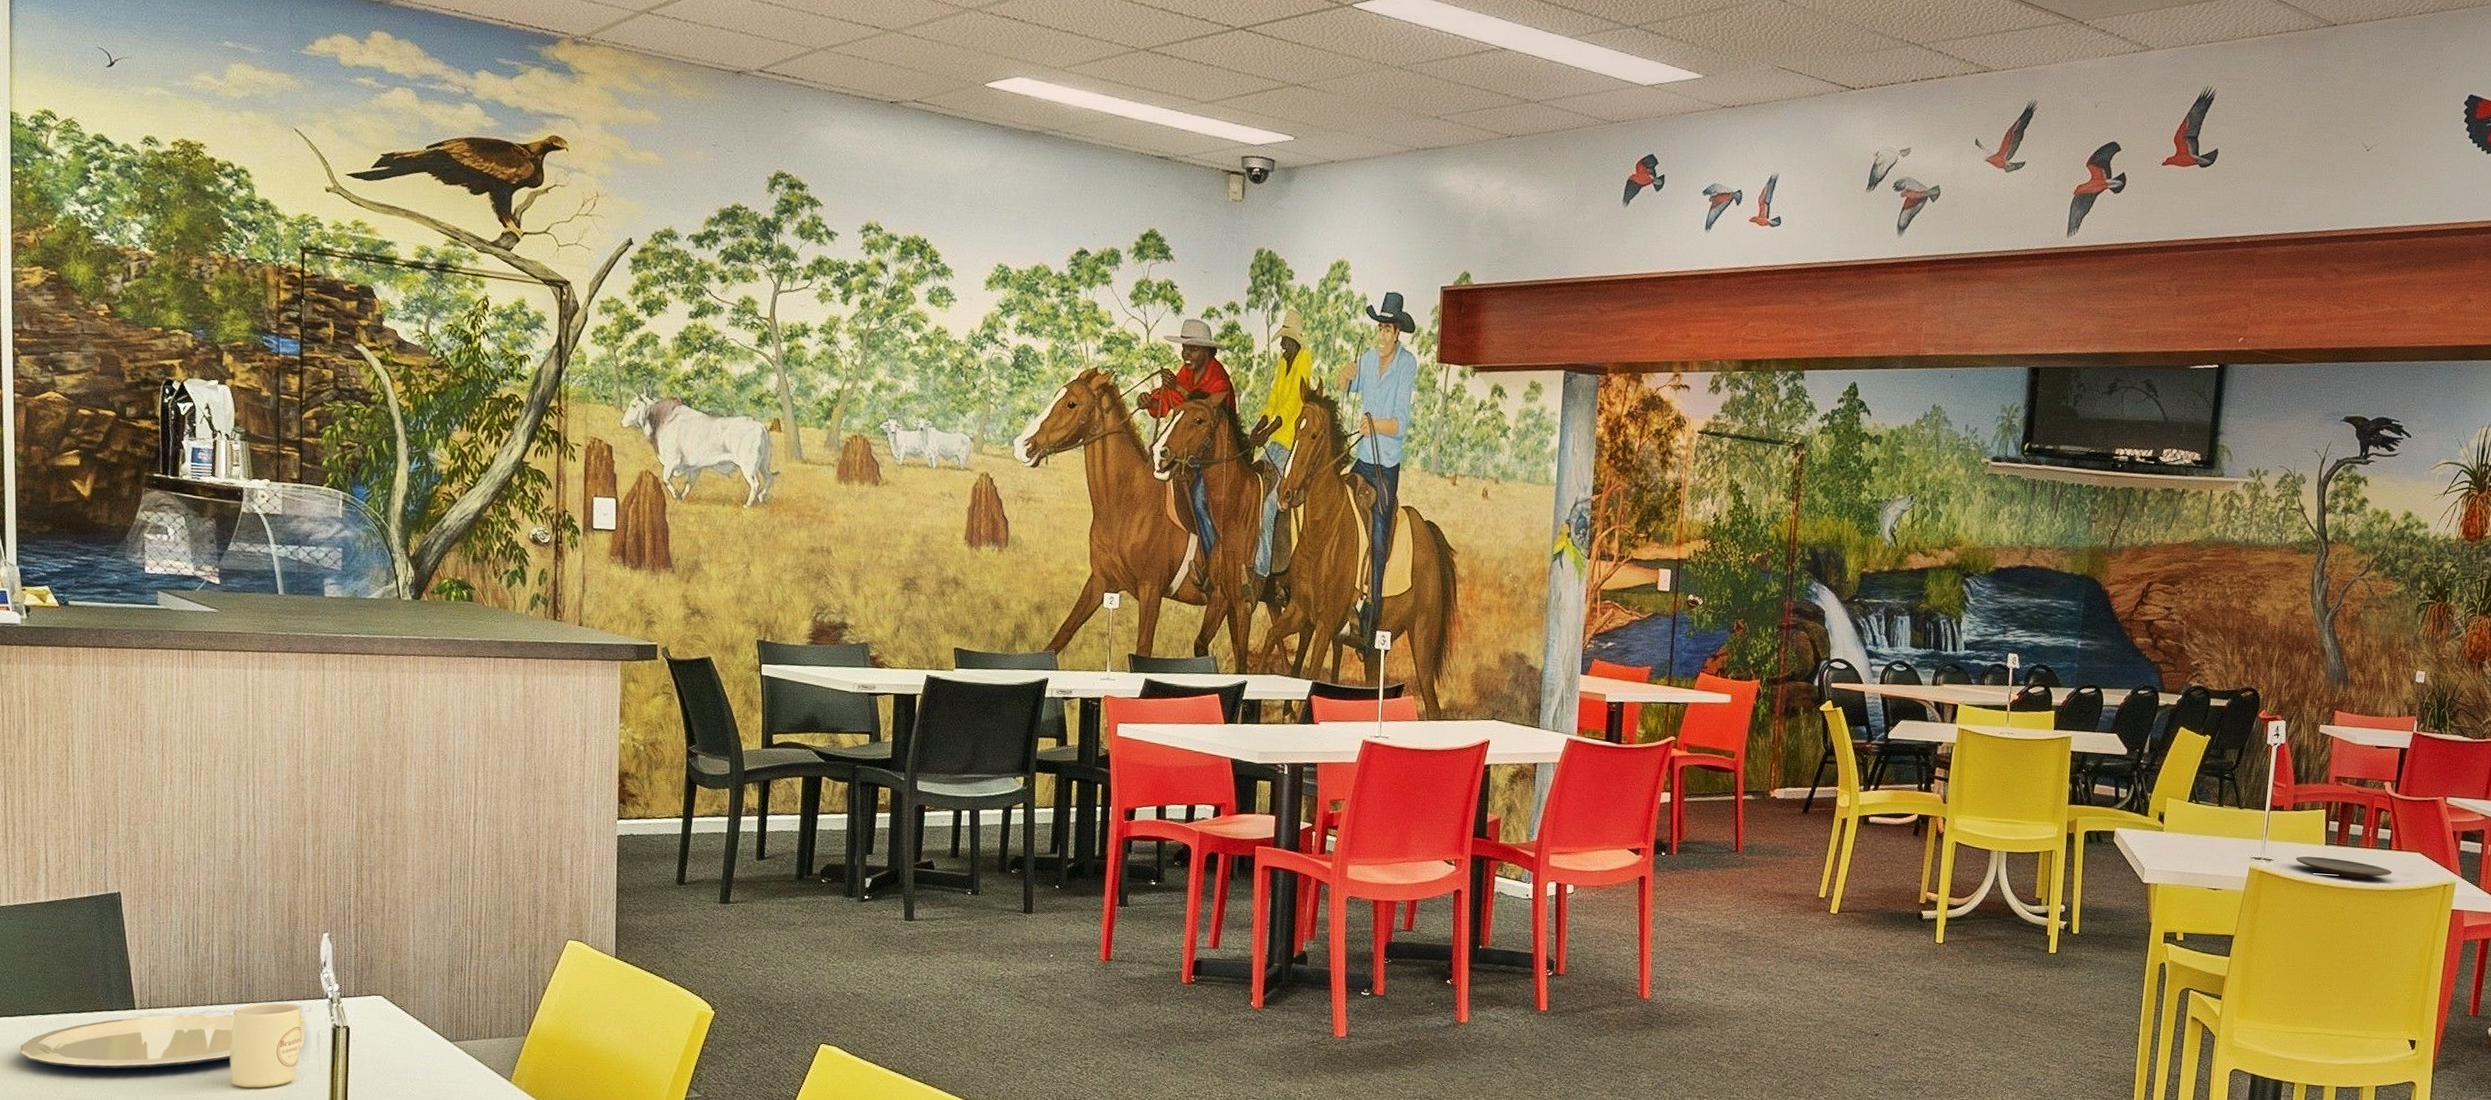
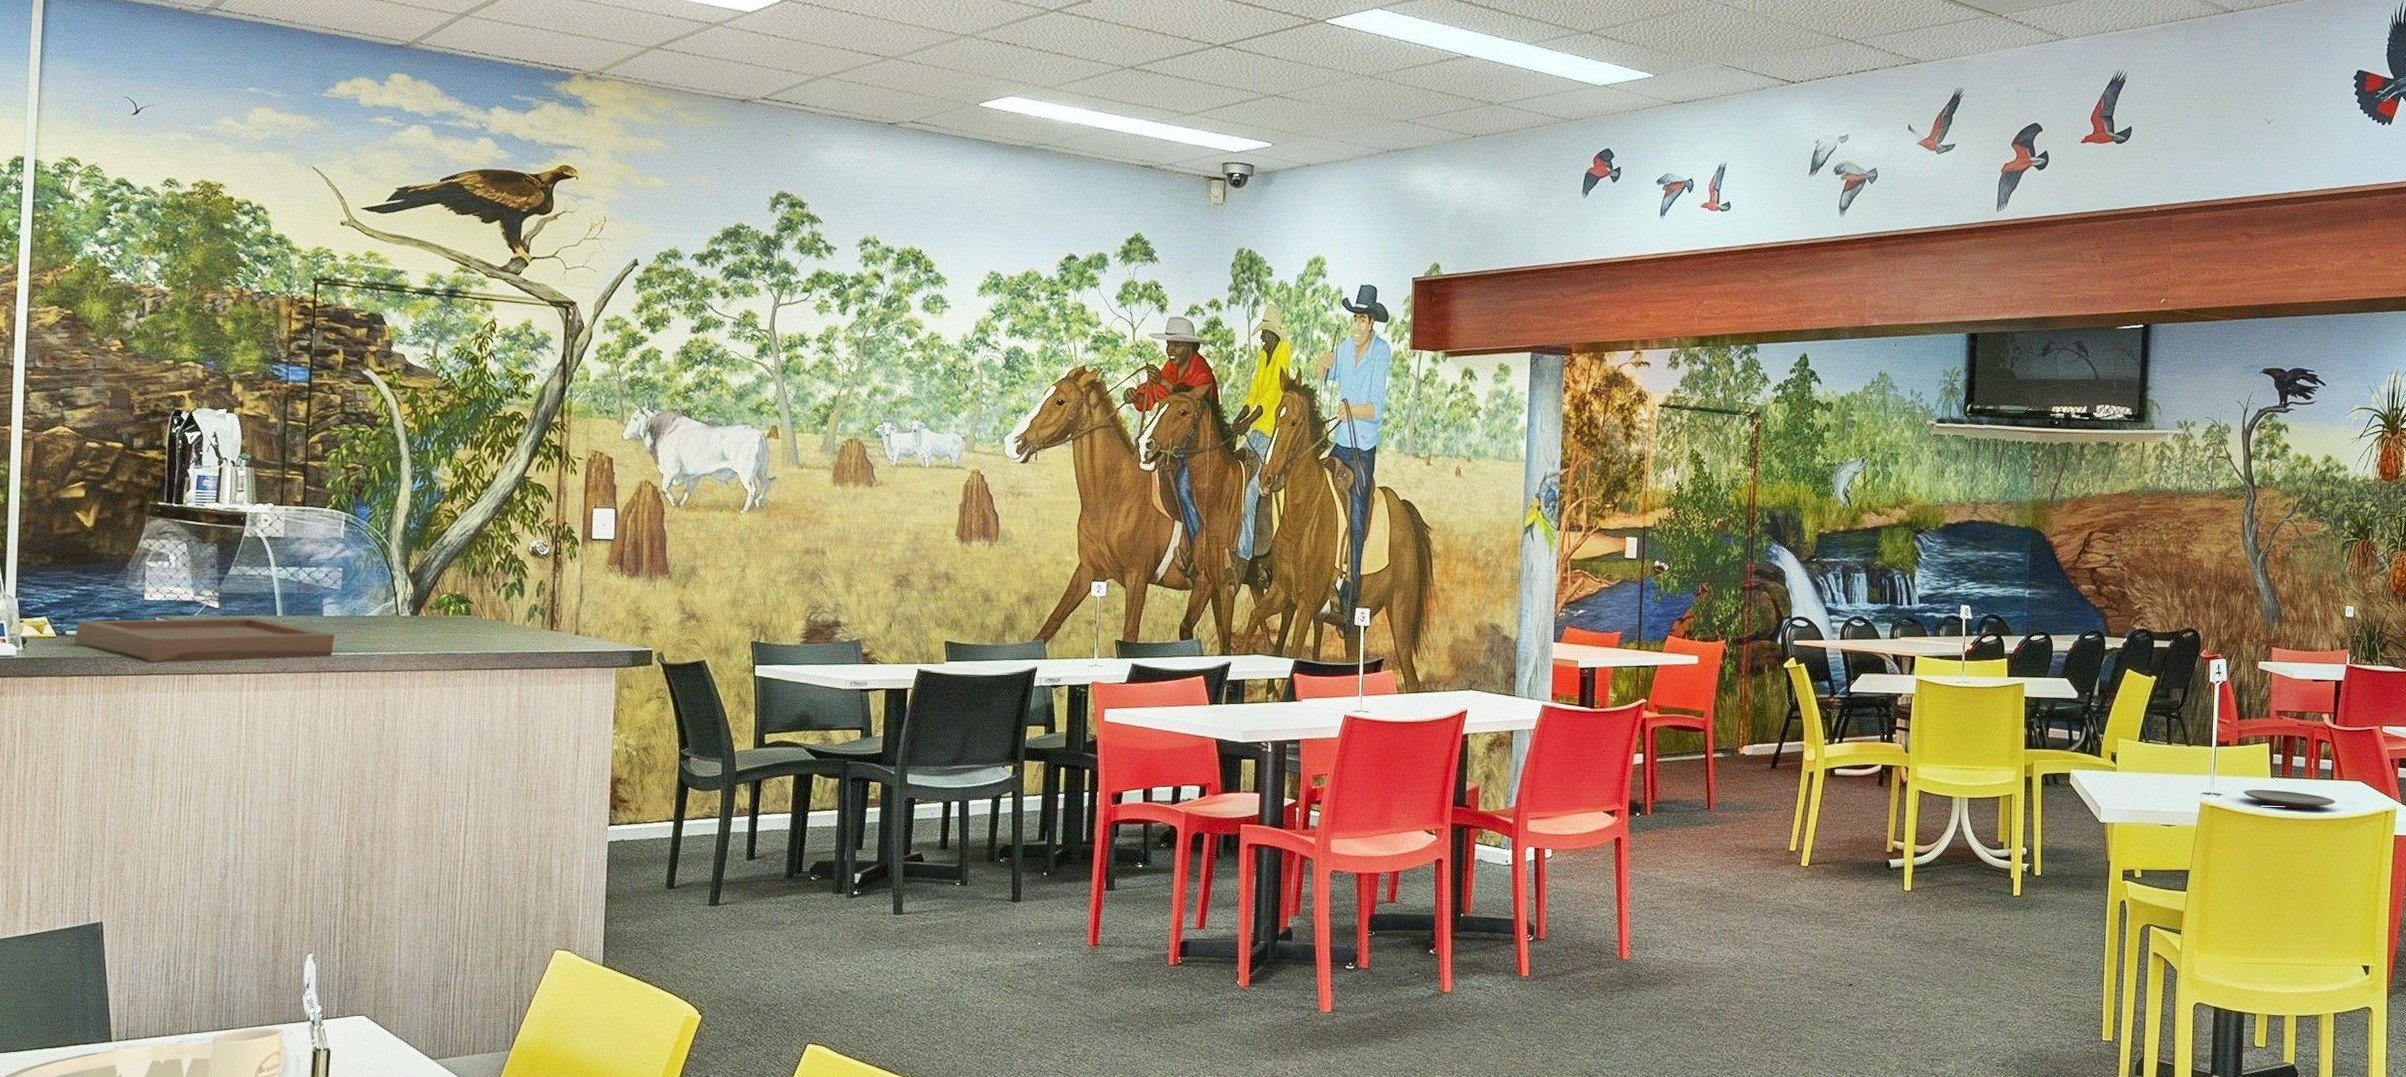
tray: none [77,591,338,639] -> present [74,617,335,664]

